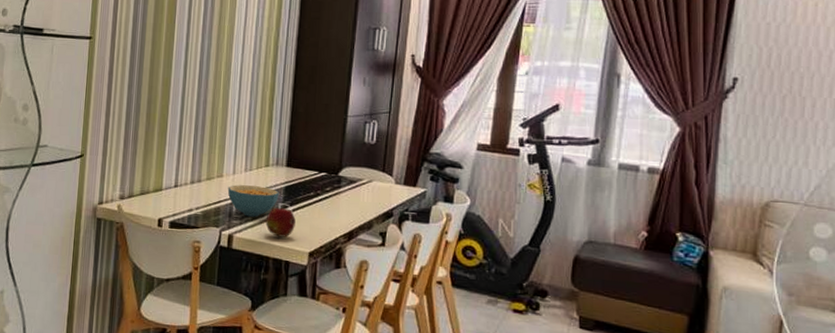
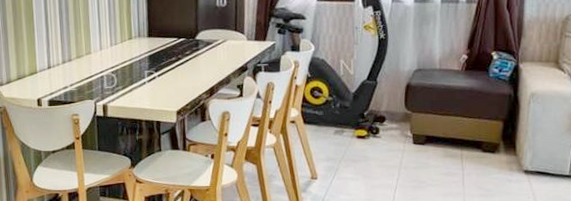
cereal bowl: present [227,185,279,217] -> none [97,58,144,87]
fruit: present [263,208,296,237] -> none [133,75,162,101]

